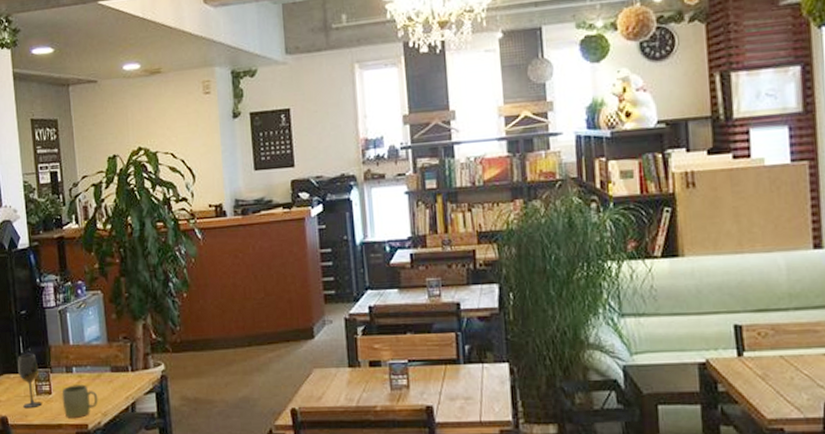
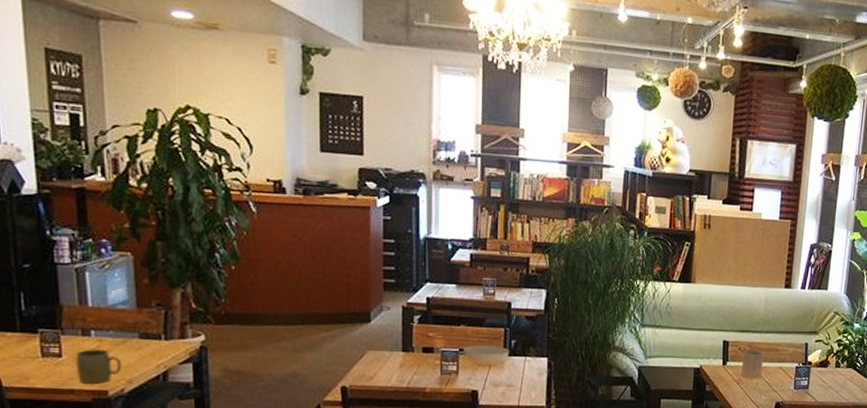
wine glass: present [18,353,42,409] -> none [17,311,48,371]
bowl: none [411,353,464,379] -> present [463,345,509,367]
cup: none [764,333,798,373] -> present [741,349,765,379]

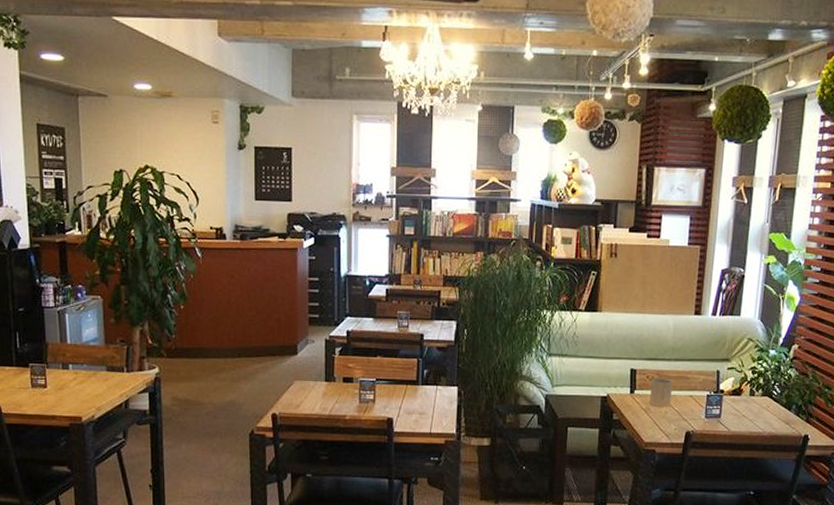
mug: present [75,349,122,384] -> none [57,380,93,411]
bowl: present [463,345,509,367] -> none [379,375,422,396]

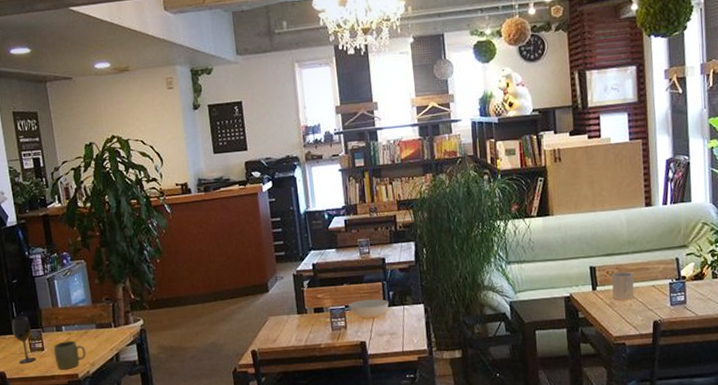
wine glass: none [14,349,36,400] -> present [12,316,36,364]
mug: none [57,380,93,411] -> present [53,340,86,370]
bowl: none [379,375,422,396] -> present [348,299,389,320]

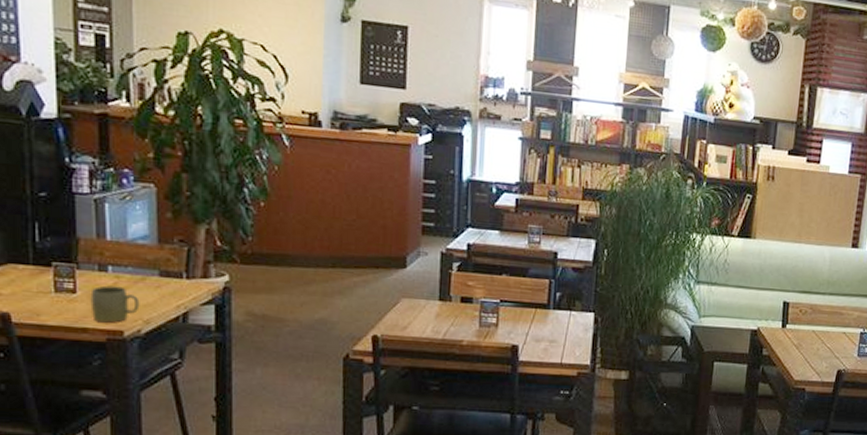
wine glass: present [12,316,36,364] -> none [30,243,61,307]
bowl: present [348,299,389,320] -> none [504,296,553,321]
cup: present [611,271,635,301] -> none [801,312,827,344]

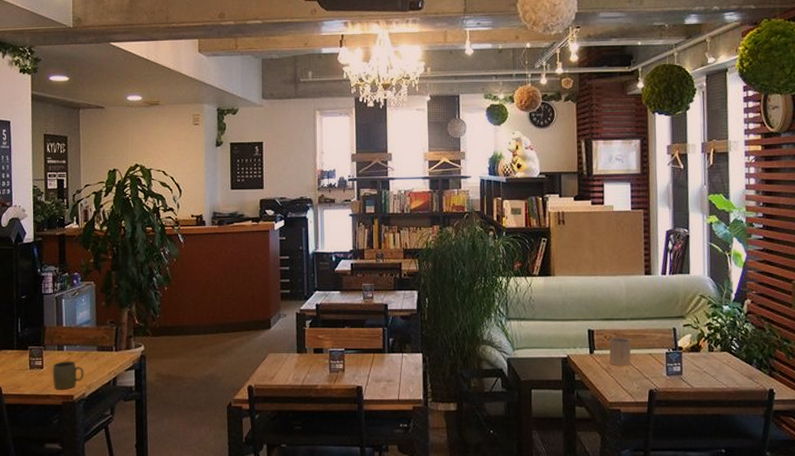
cup: none [801,312,827,344] -> present [609,337,632,367]

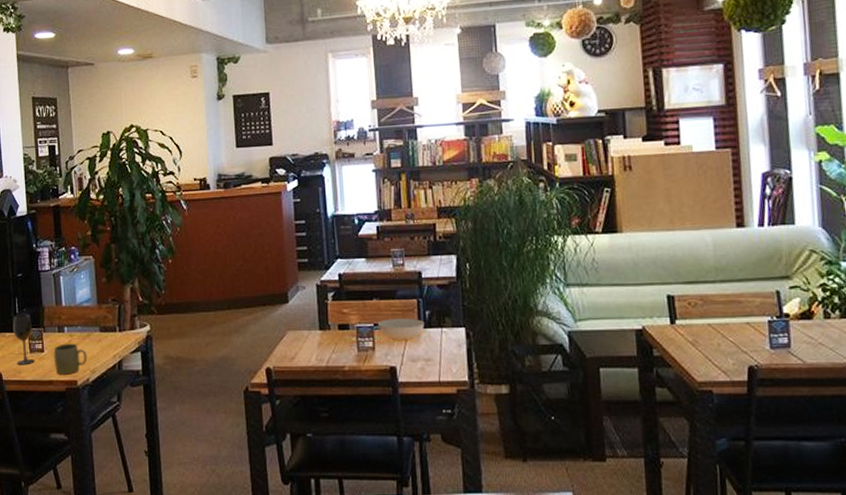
wine glass: none [15,333,34,381] -> present [13,313,34,366]
bowl: none [347,344,388,364] -> present [377,318,424,341]
cup: present [609,337,632,367] -> none [694,303,724,339]

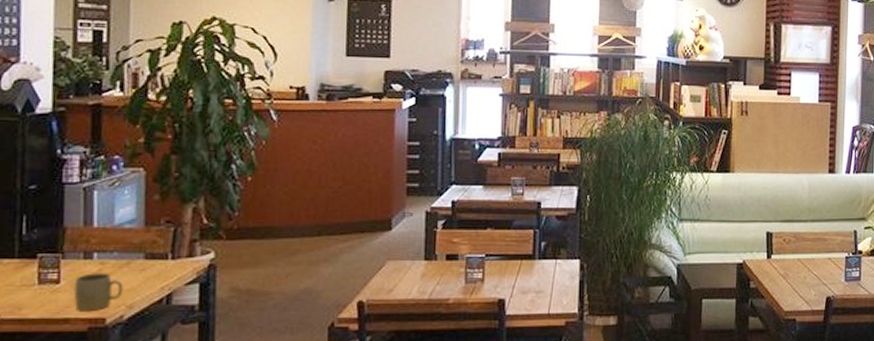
wine glass: present [13,313,34,366] -> none [16,235,46,300]
bowl: present [377,318,424,341] -> none [489,249,539,273]

